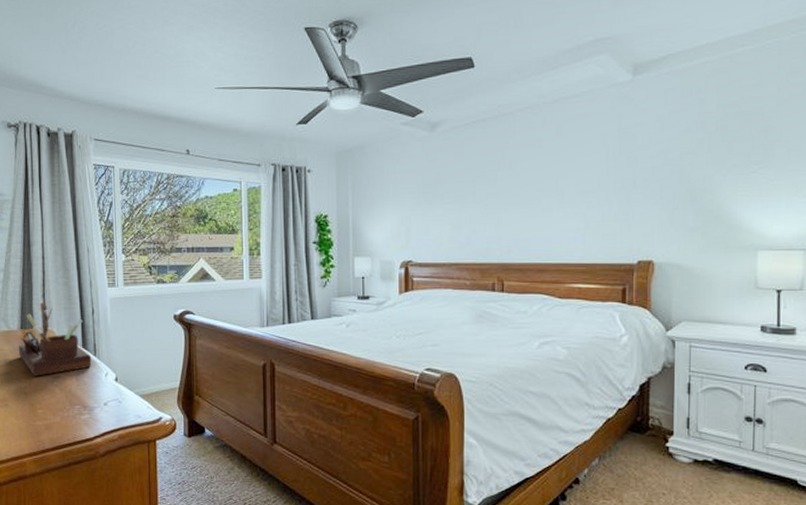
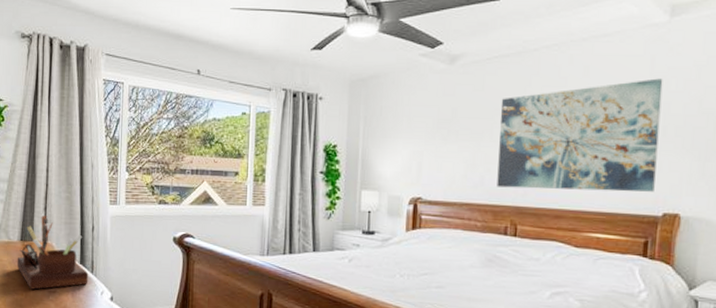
wall art: none [481,134,630,246] -> present [497,78,663,192]

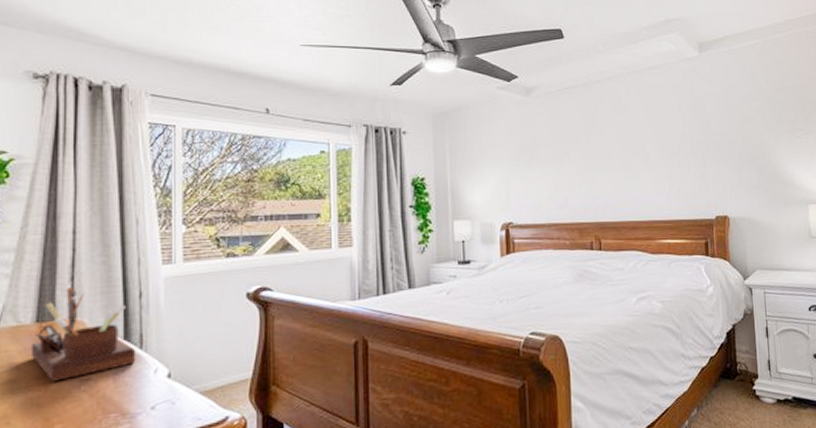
wall art: present [497,78,663,192] -> none [574,103,707,206]

